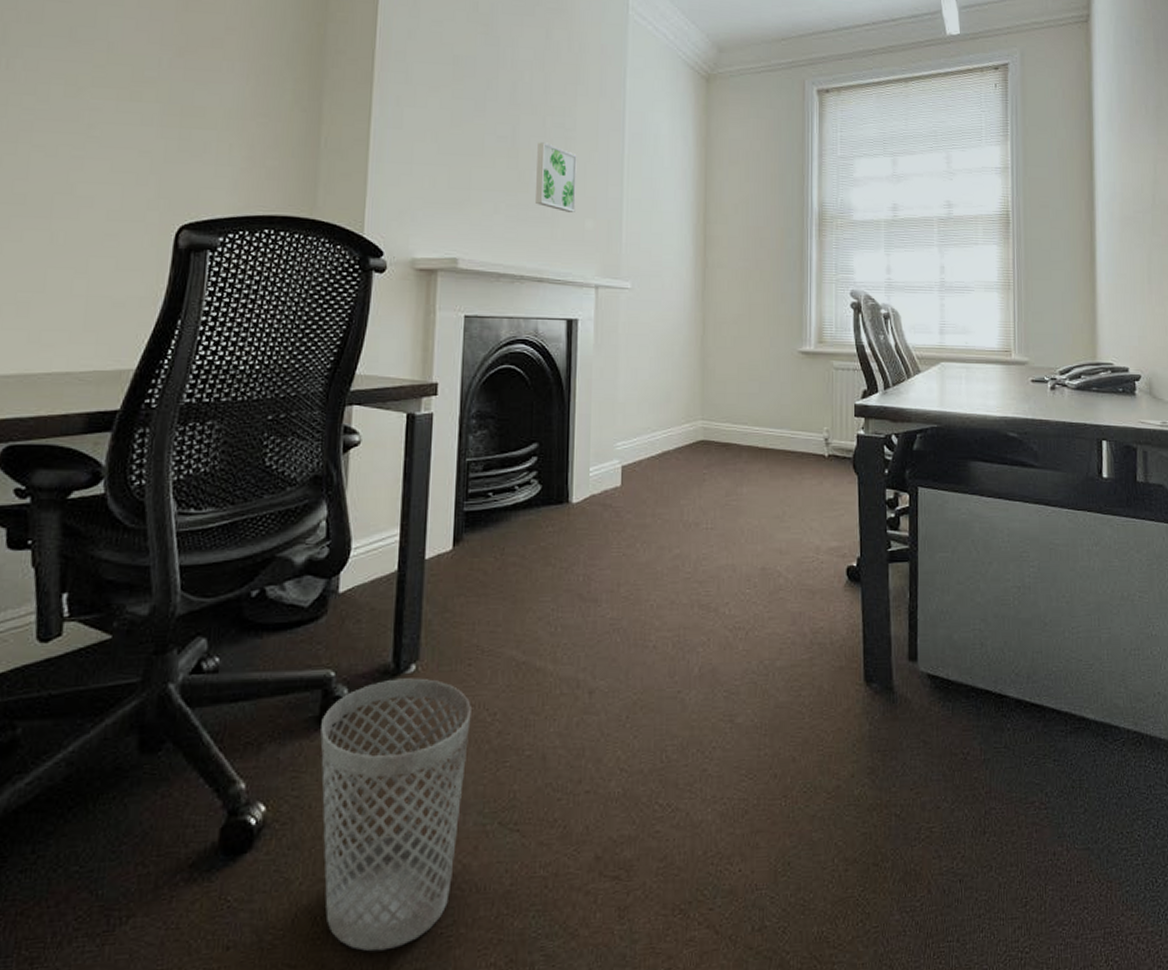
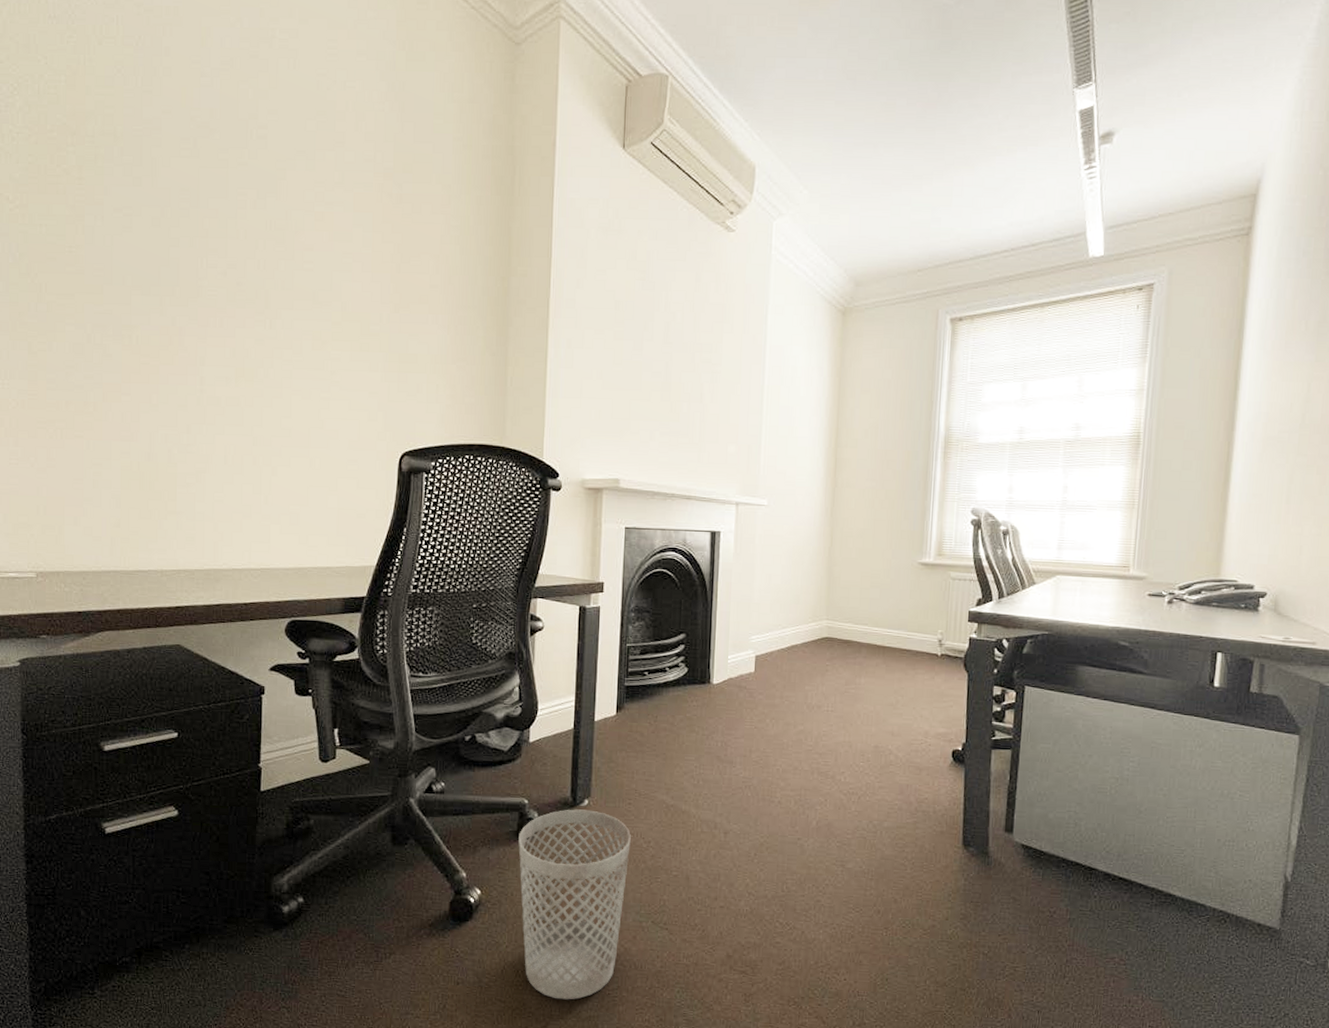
wall art: present [536,142,577,212] -> none [685,376,722,438]

